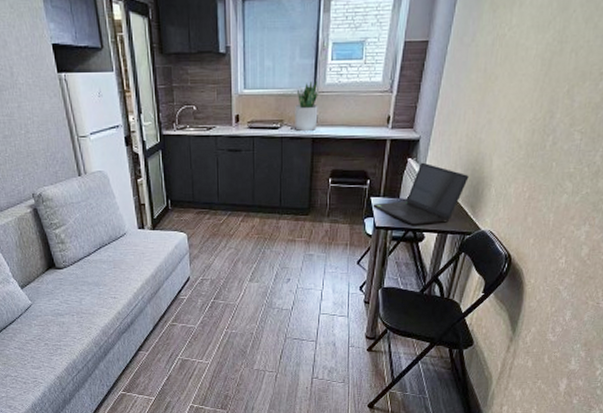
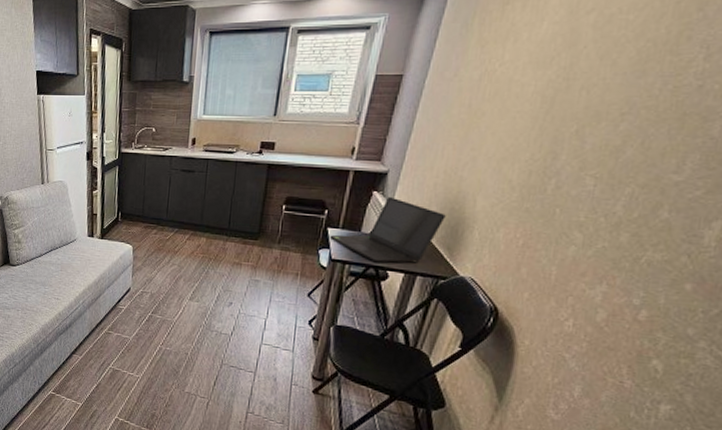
planter: present [295,81,320,132] -> none [251,110,280,158]

